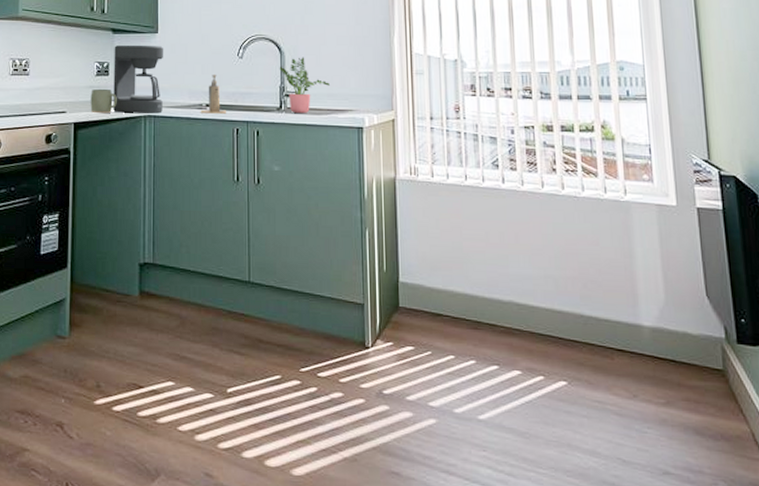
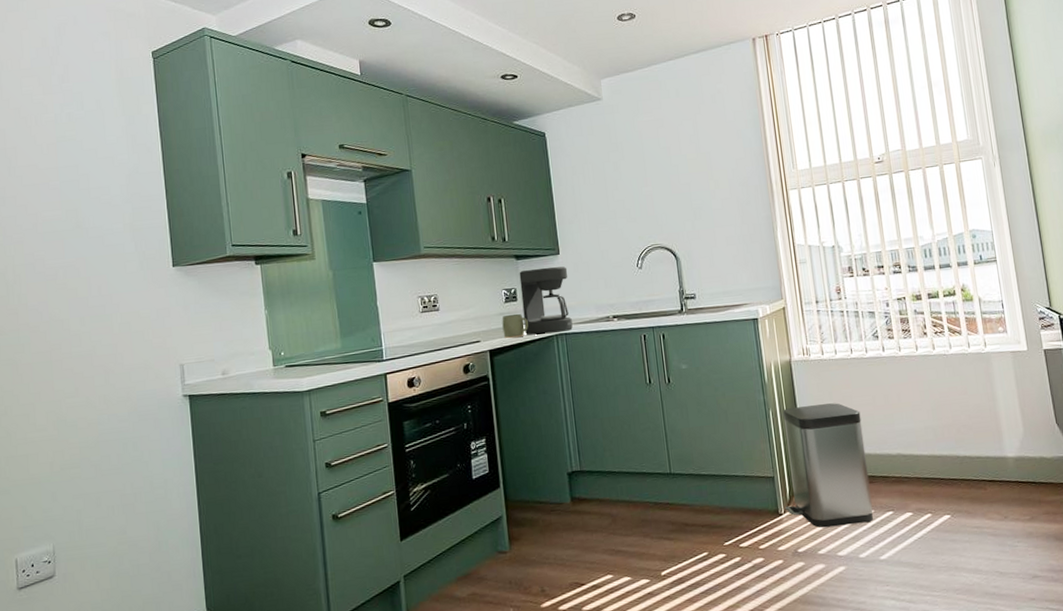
soap dispenser: present [200,74,227,114] -> none [608,286,633,325]
potted plant: present [279,57,331,114] -> none [676,260,725,314]
pedal bin: none [374,230,475,374] -> present [782,403,873,528]

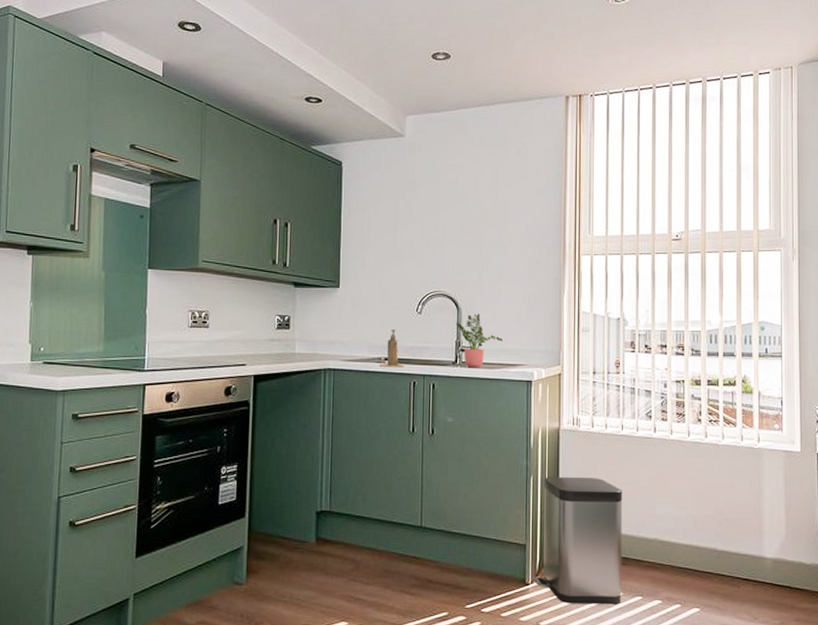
mug: present [501,314,528,339] -> none [270,341,297,367]
coffee maker: present [519,266,573,336] -> none [293,298,345,367]
soap dispenser: none [608,286,633,325] -> present [379,328,405,367]
potted plant: none [676,260,725,314] -> present [456,313,504,368]

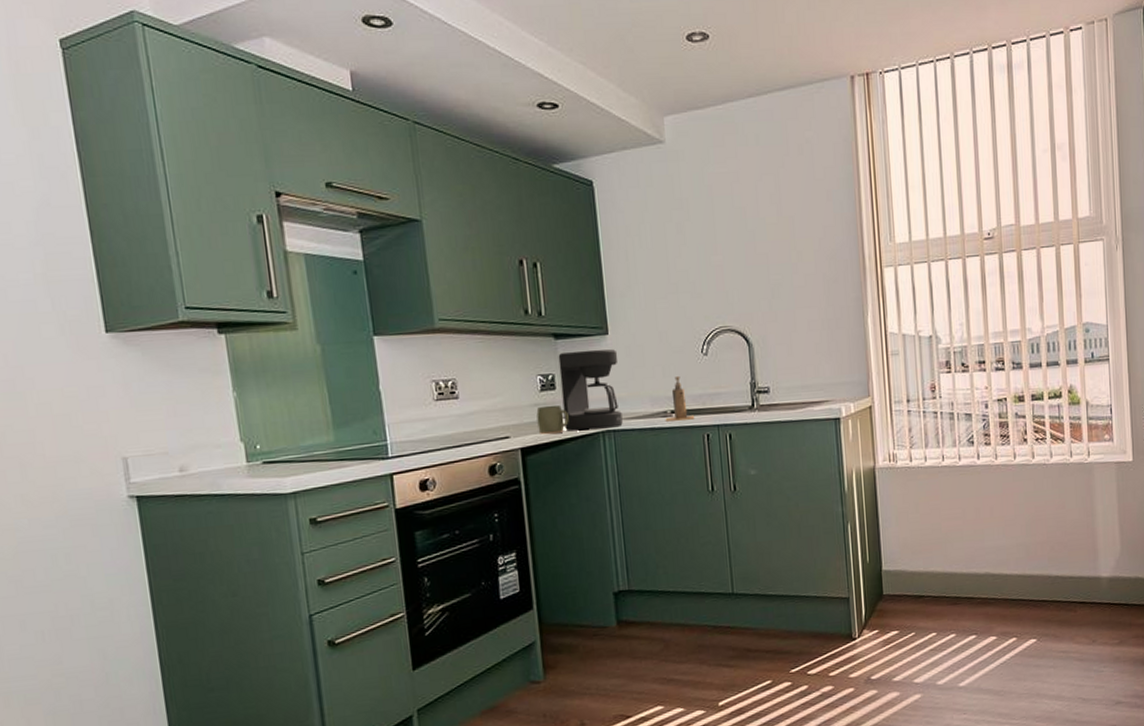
mug: none [270,341,297,367] -> present [536,405,569,435]
coffee maker: none [293,298,345,367] -> present [558,349,623,432]
potted plant: present [456,313,504,368] -> none [748,347,804,411]
pedal bin: present [533,477,623,605] -> none [860,516,955,654]

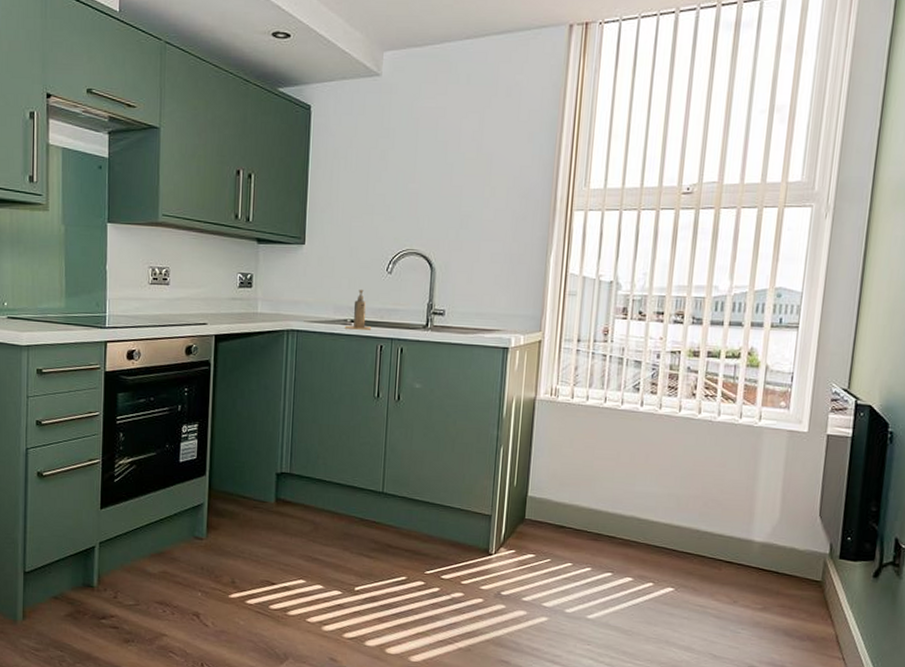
mug: present [536,405,569,435] -> none [232,300,260,327]
coffee maker: present [558,349,623,432] -> none [255,256,311,328]

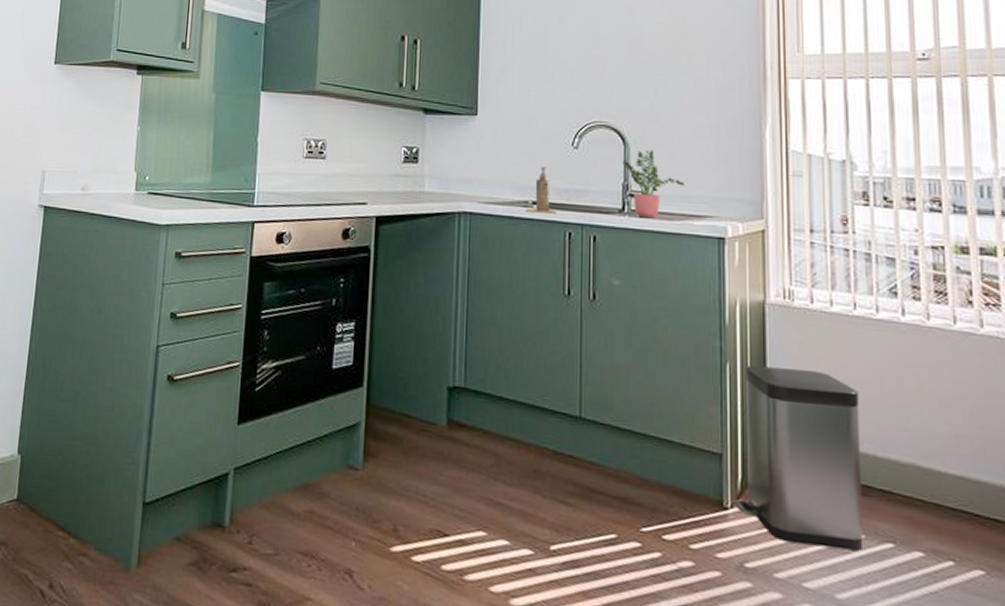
potted plant: none [428,274,480,333] -> present [622,150,686,219]
pedal bin: none [497,448,600,579] -> present [734,365,864,551]

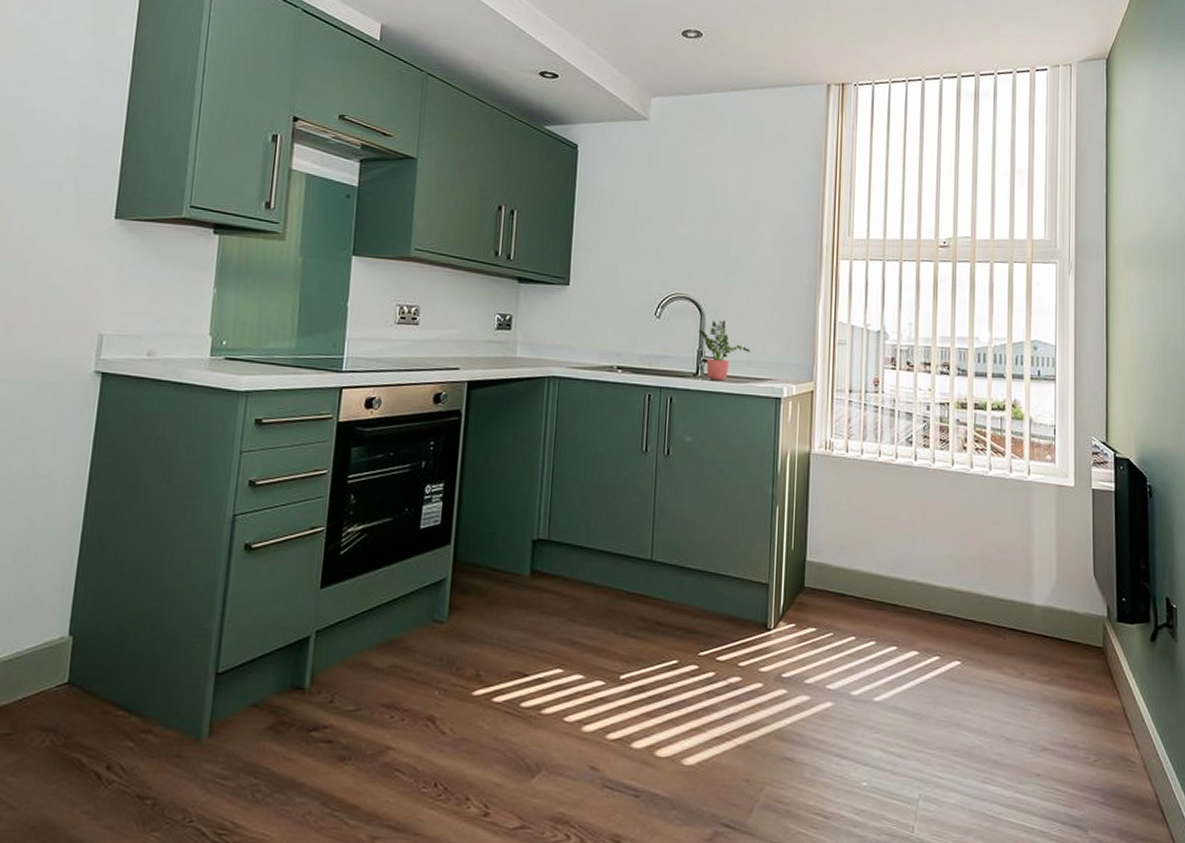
soap dispenser: present [525,166,558,214] -> none [610,333,640,378]
pedal bin: present [734,365,864,551] -> none [776,507,879,655]

